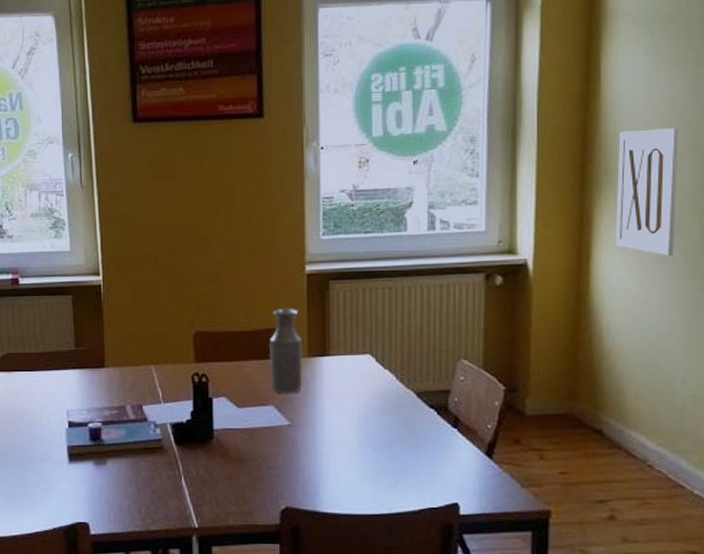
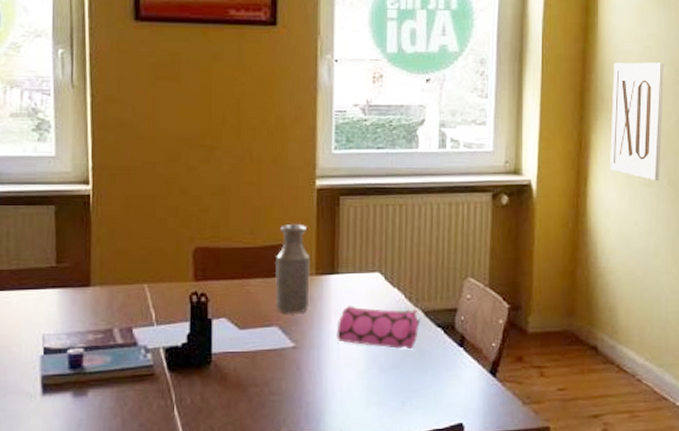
pencil case: none [329,387,413,430] -> present [336,306,421,350]

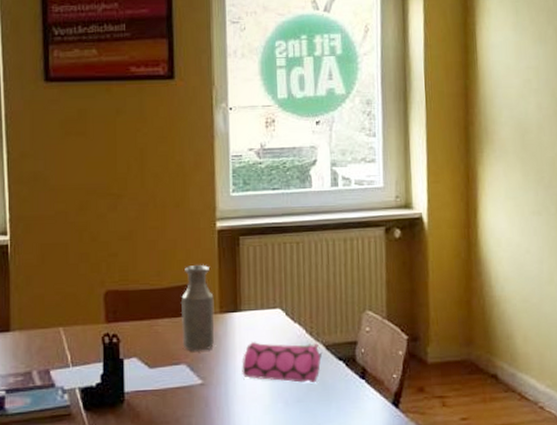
wall art: present [610,62,665,181] -> none [495,94,549,209]

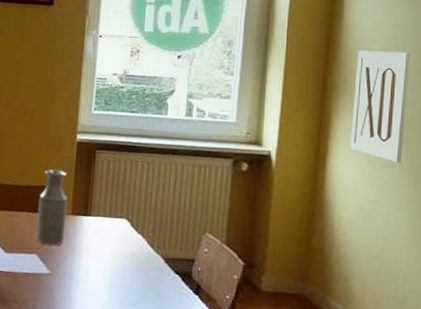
pencil case: present [242,342,323,383] -> none [86,245,161,291]
wall art: none [495,94,549,209] -> present [350,50,411,163]

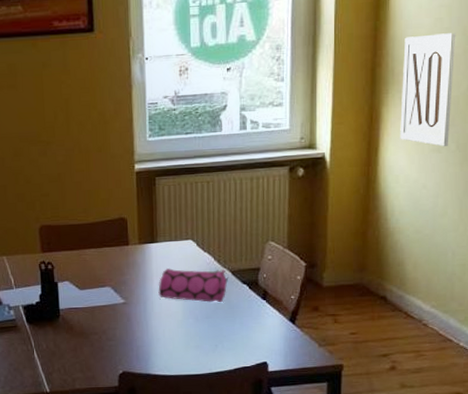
bottle: present [36,169,68,246] -> none [104,203,135,276]
pencil case: none [86,245,161,291] -> present [158,268,229,303]

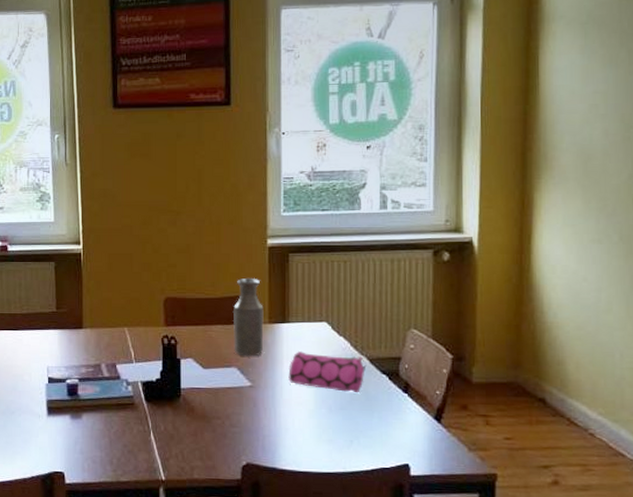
bottle: none [104,203,135,276] -> present [232,278,264,357]
wall art: present [400,33,456,146] -> none [555,120,614,237]

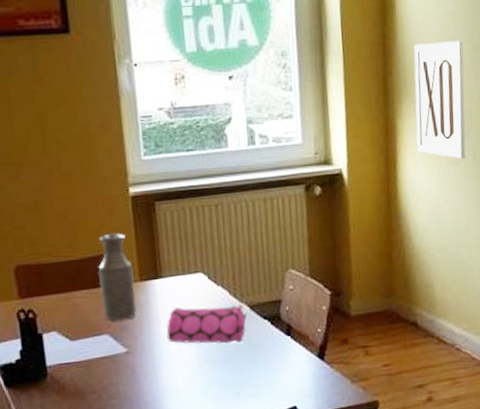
wall art: none [555,120,614,237] -> present [414,40,466,159]

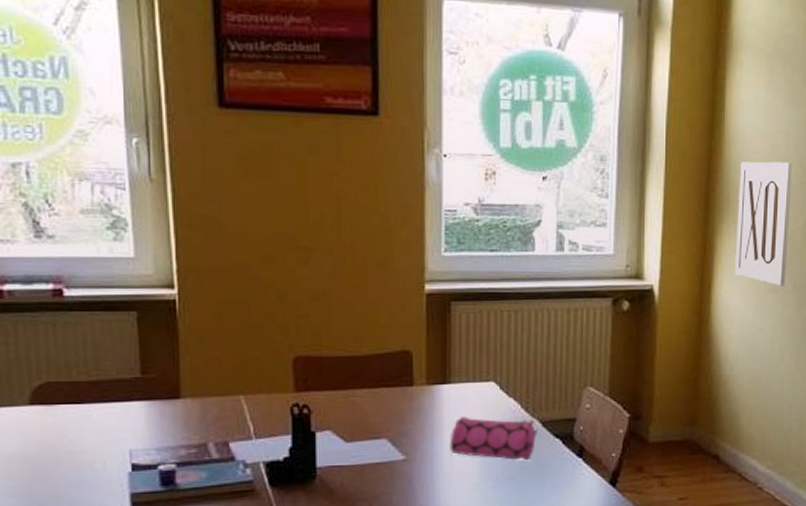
bottle: present [97,233,136,321] -> none [382,332,420,425]

